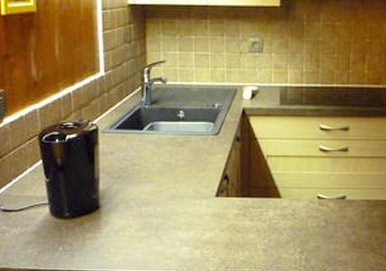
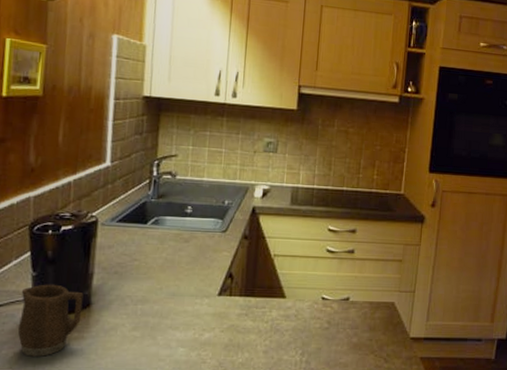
mug: none [38,189,93,255] -> present [17,284,84,357]

